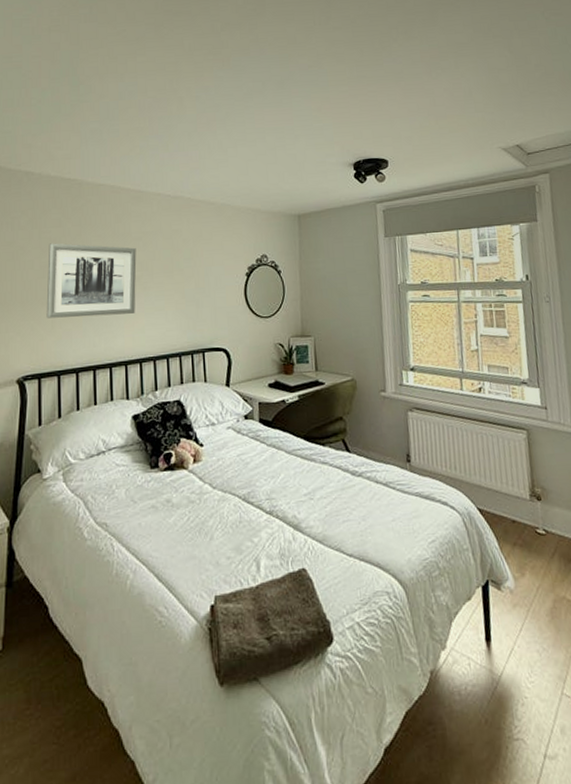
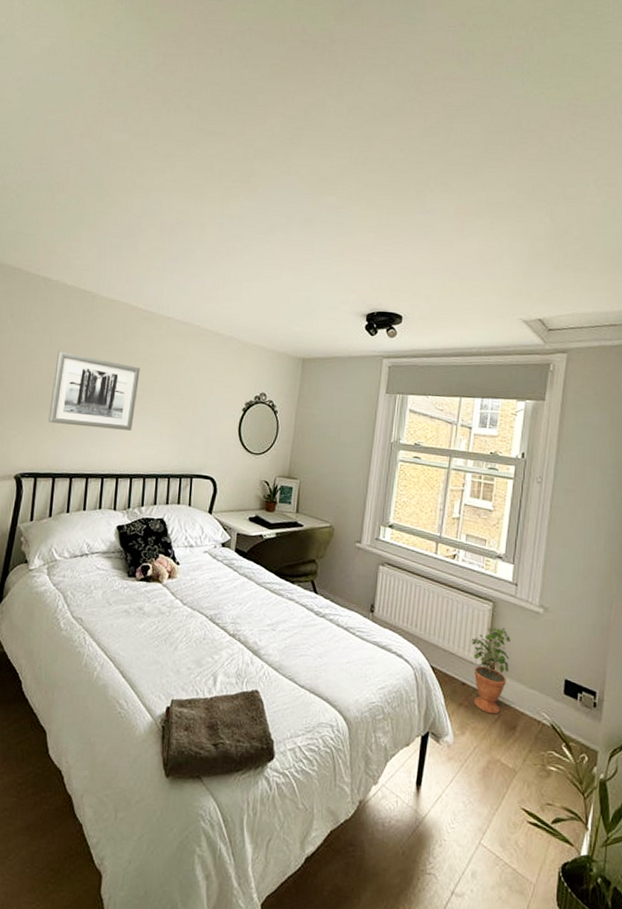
potted plant: none [512,454,556,549] -> present [471,627,511,715]

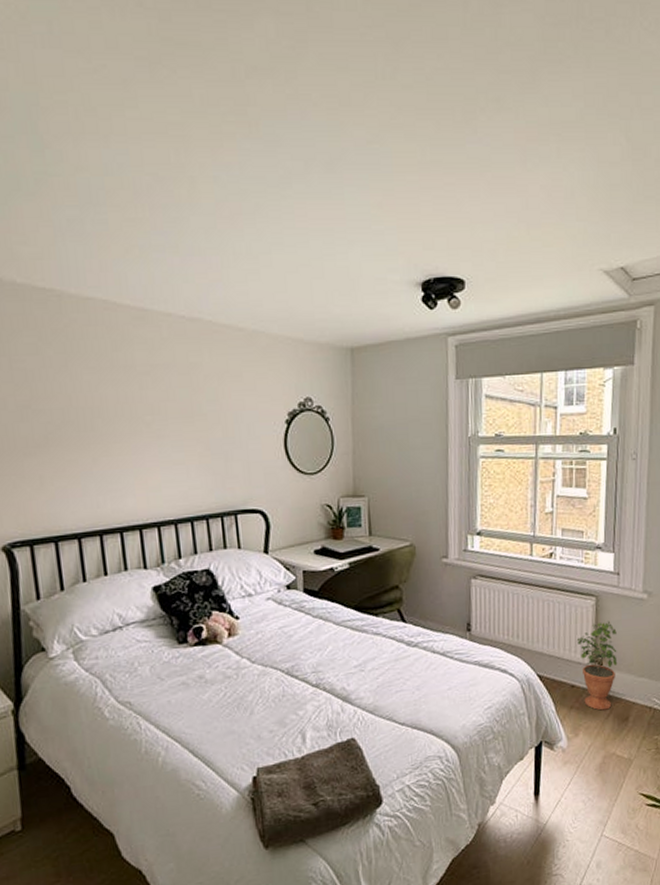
wall art: present [48,351,140,430] -> none [24,376,148,473]

